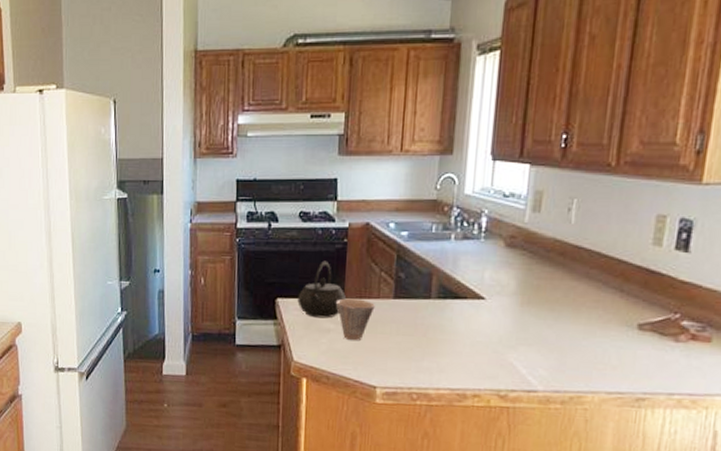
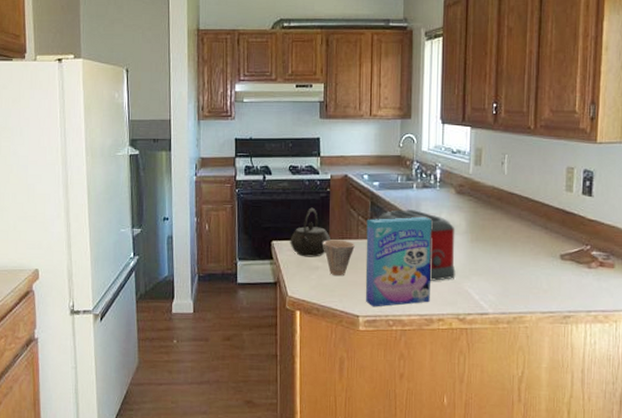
cereal box: none [385,273,472,378] -> present [365,216,432,307]
toaster: none [404,264,502,351] -> present [378,208,456,281]

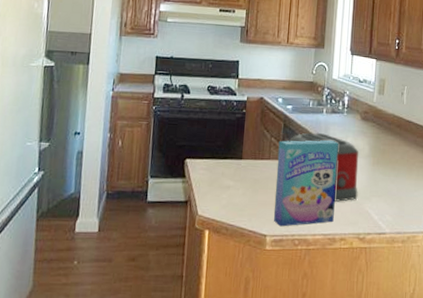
kettle: present [290,207,330,257] -> none [203,127,243,177]
cup: present [323,239,355,277] -> none [235,159,266,196]

